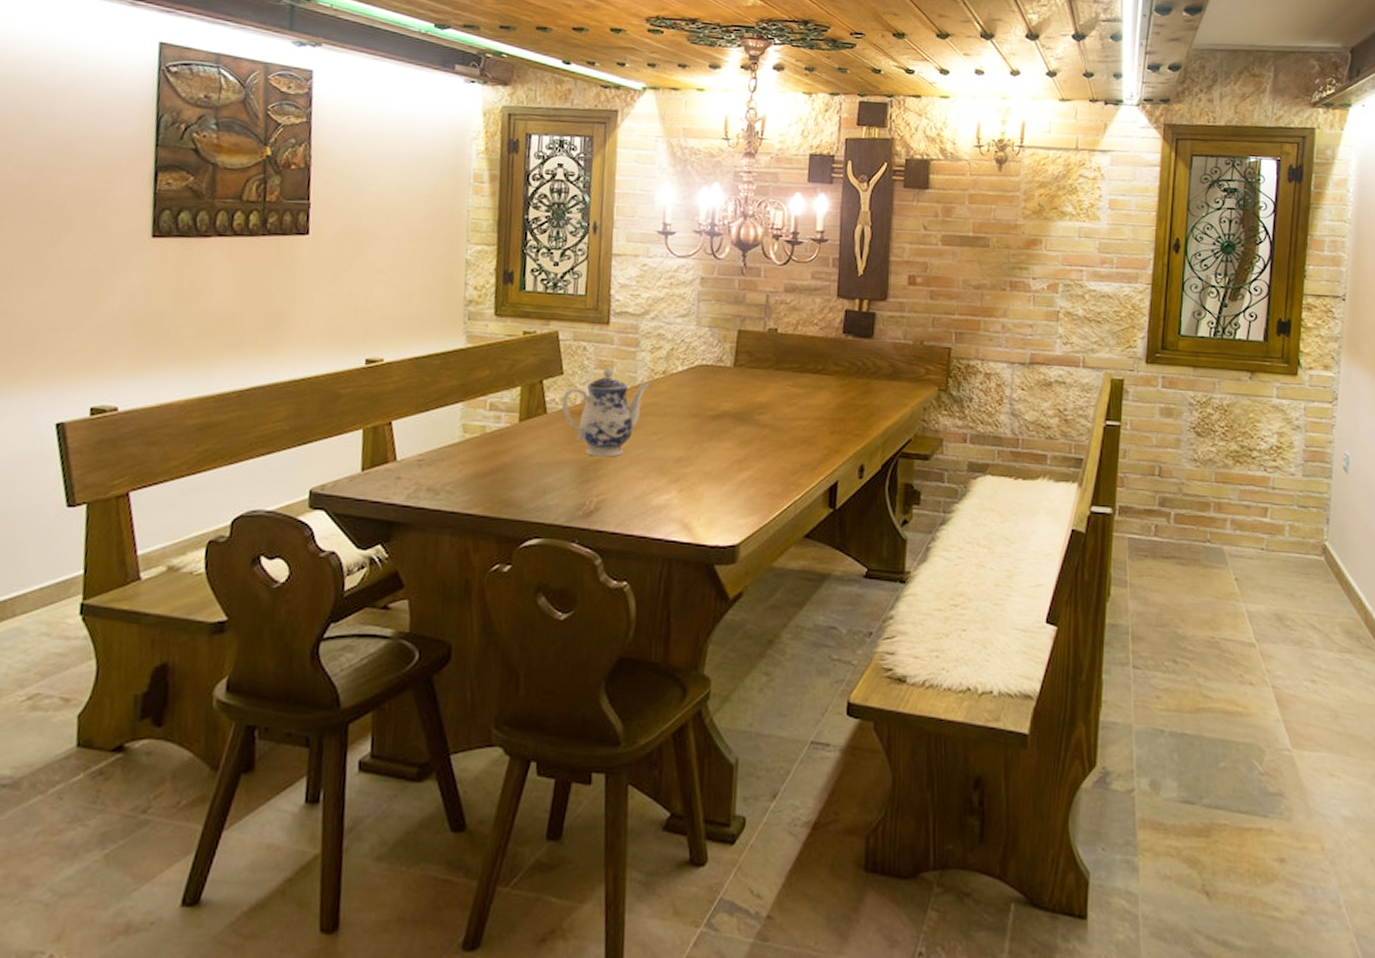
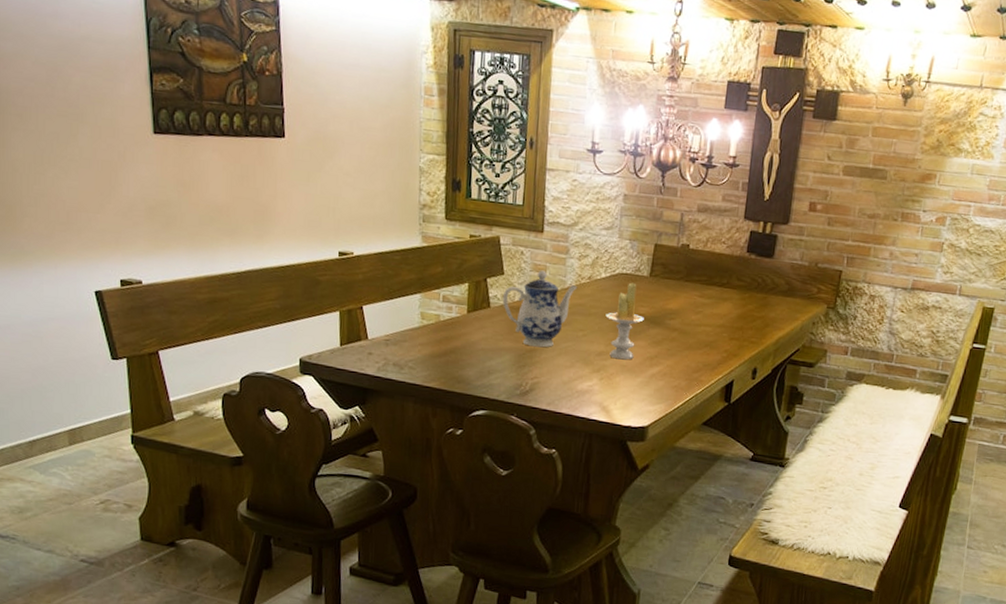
candle: none [684,374,729,466] -> present [605,282,644,360]

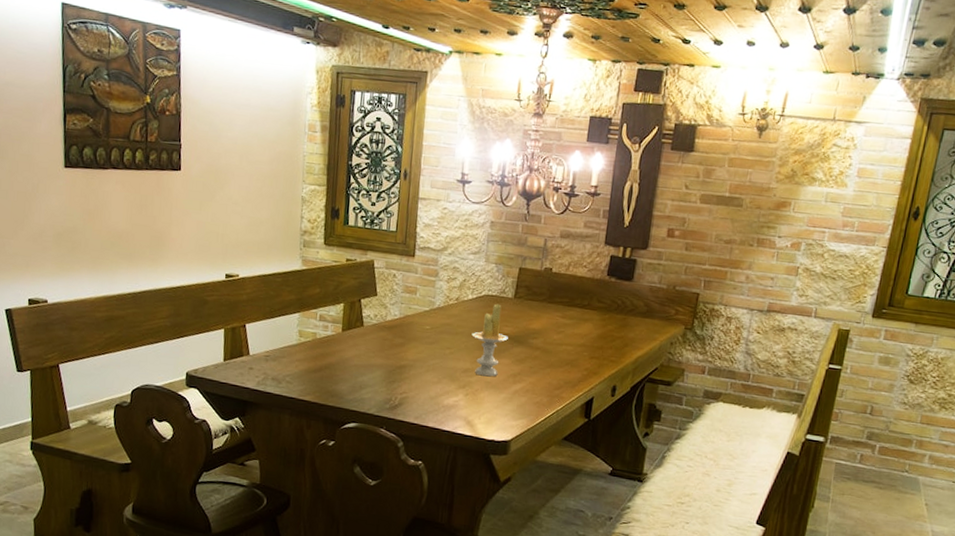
teapot: present [502,270,578,348] -> none [374,291,446,364]

